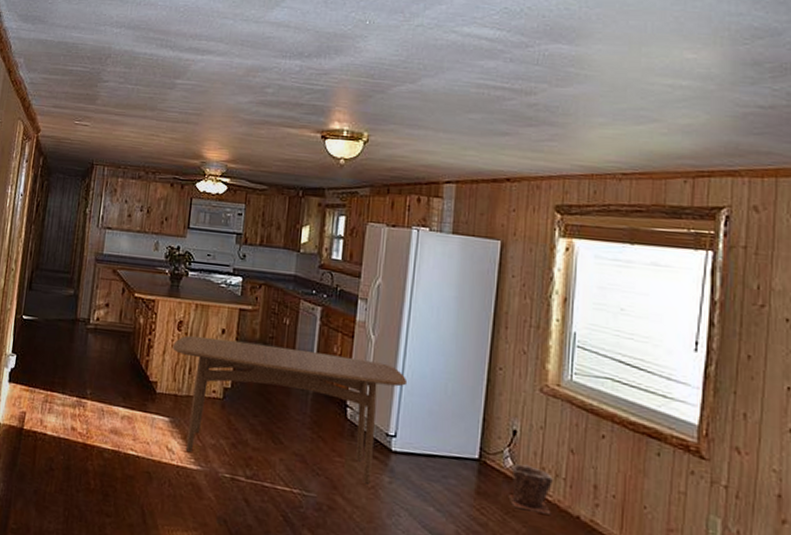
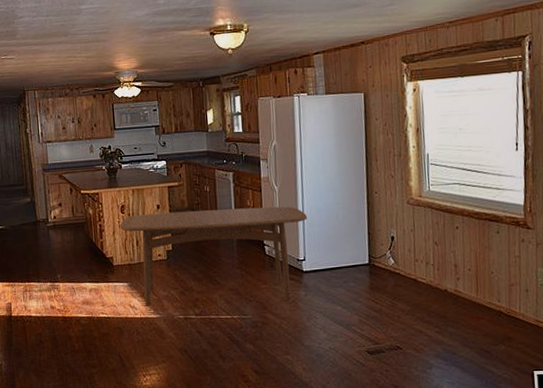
plant pot: present [508,464,555,515] -> none [393,259,426,294]

